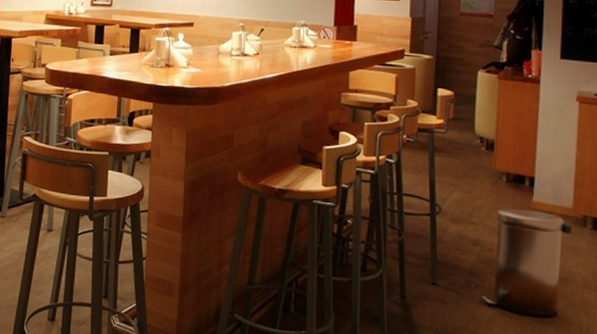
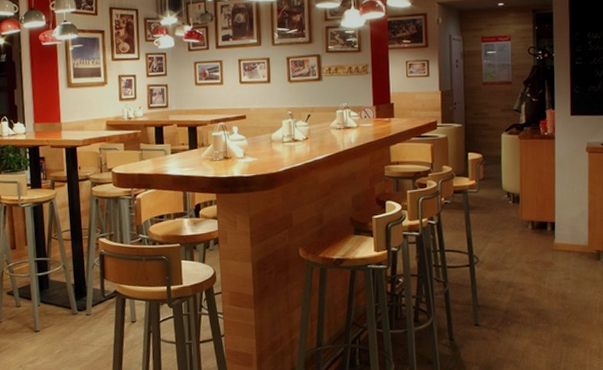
pedal bin: present [482,208,573,319] -> none [517,250,589,343]

